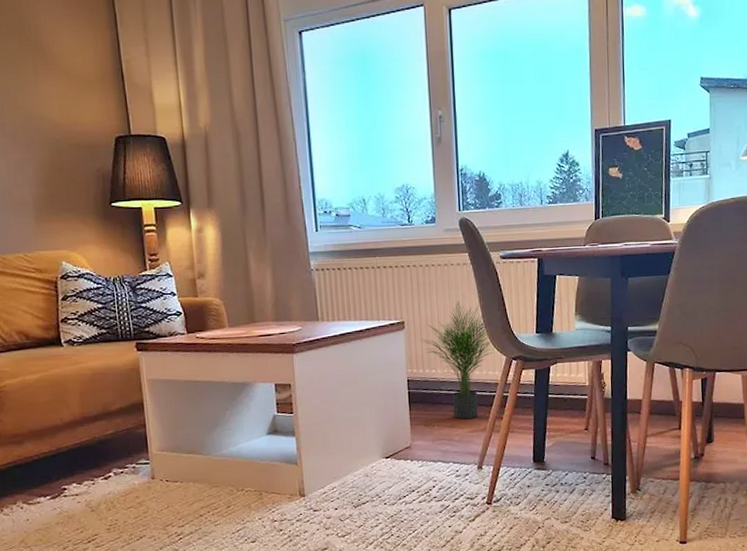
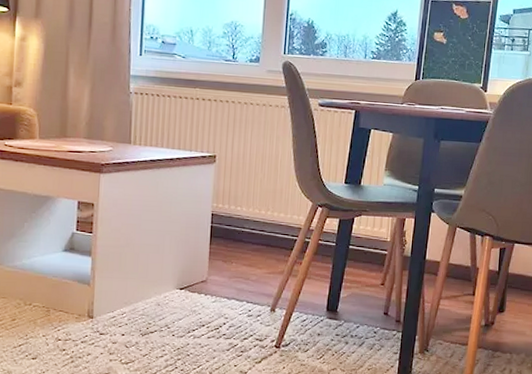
potted plant: present [419,300,494,420] -> none [229,141,301,261]

